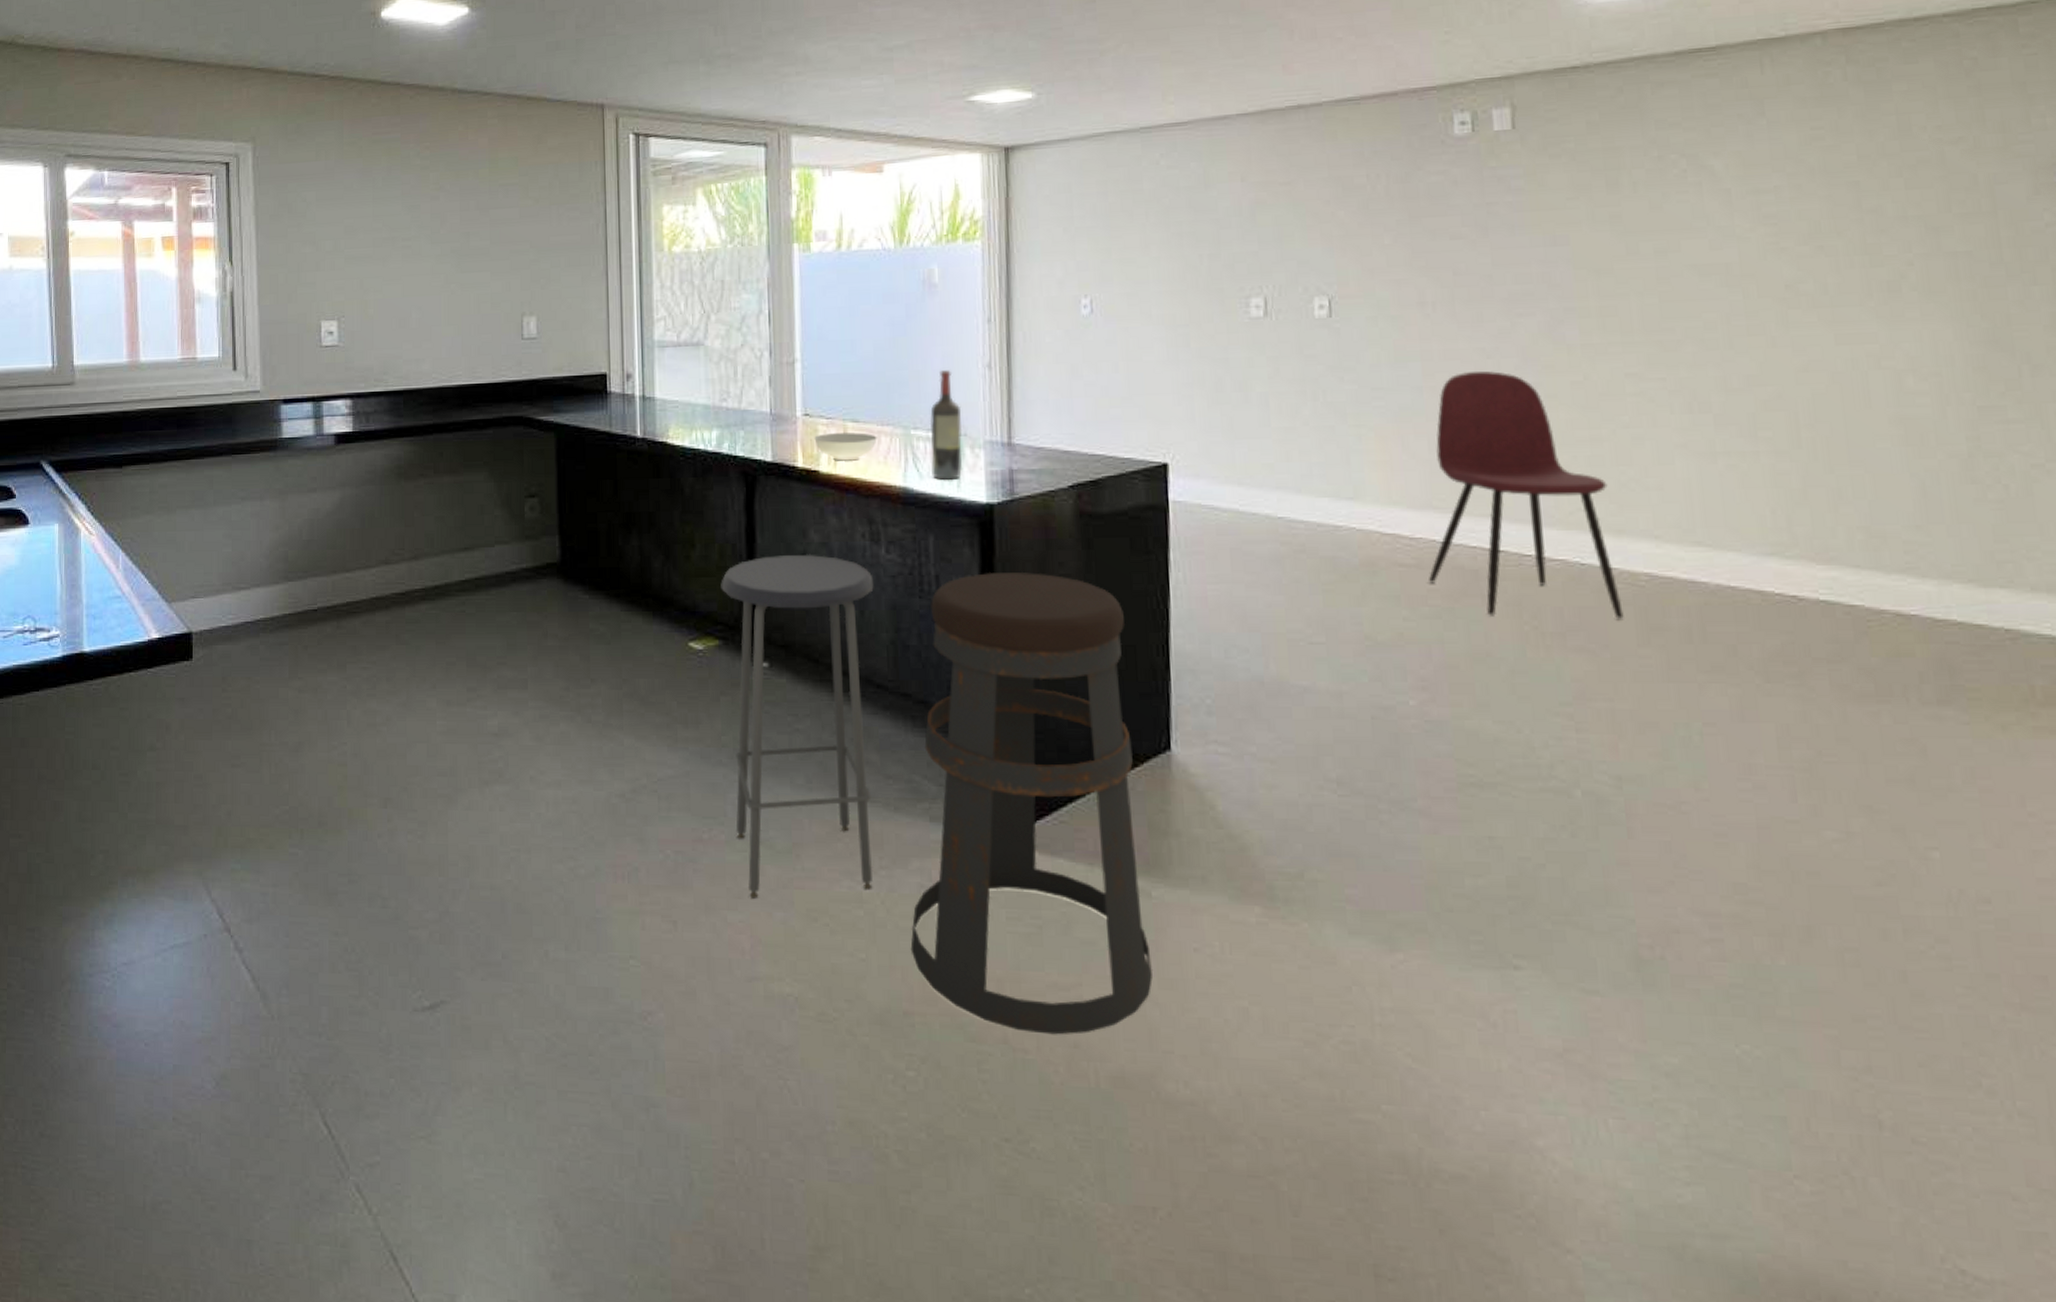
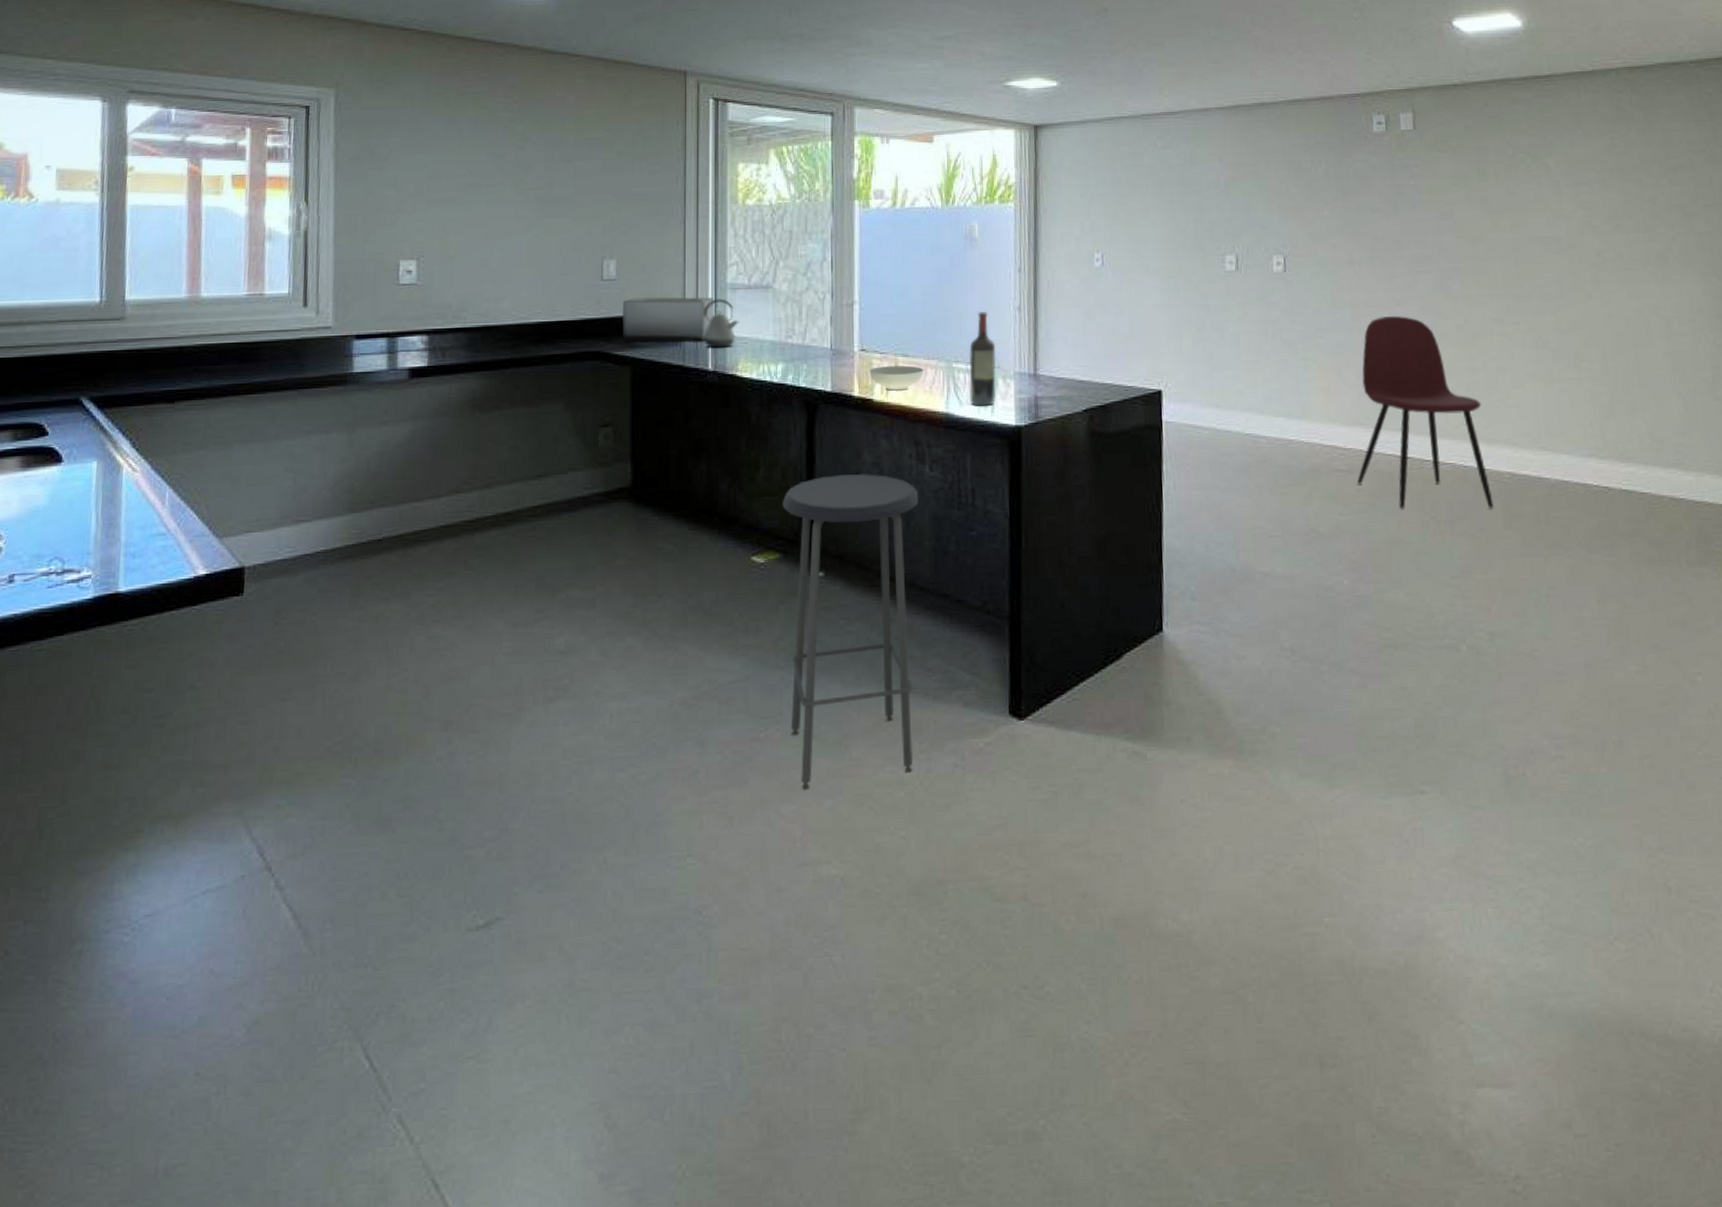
toaster: none [544,356,642,406] -> present [621,297,715,342]
kettle: none [628,358,669,413] -> present [701,298,739,349]
bar stool: present [910,573,1153,1035] -> none [945,484,1148,888]

